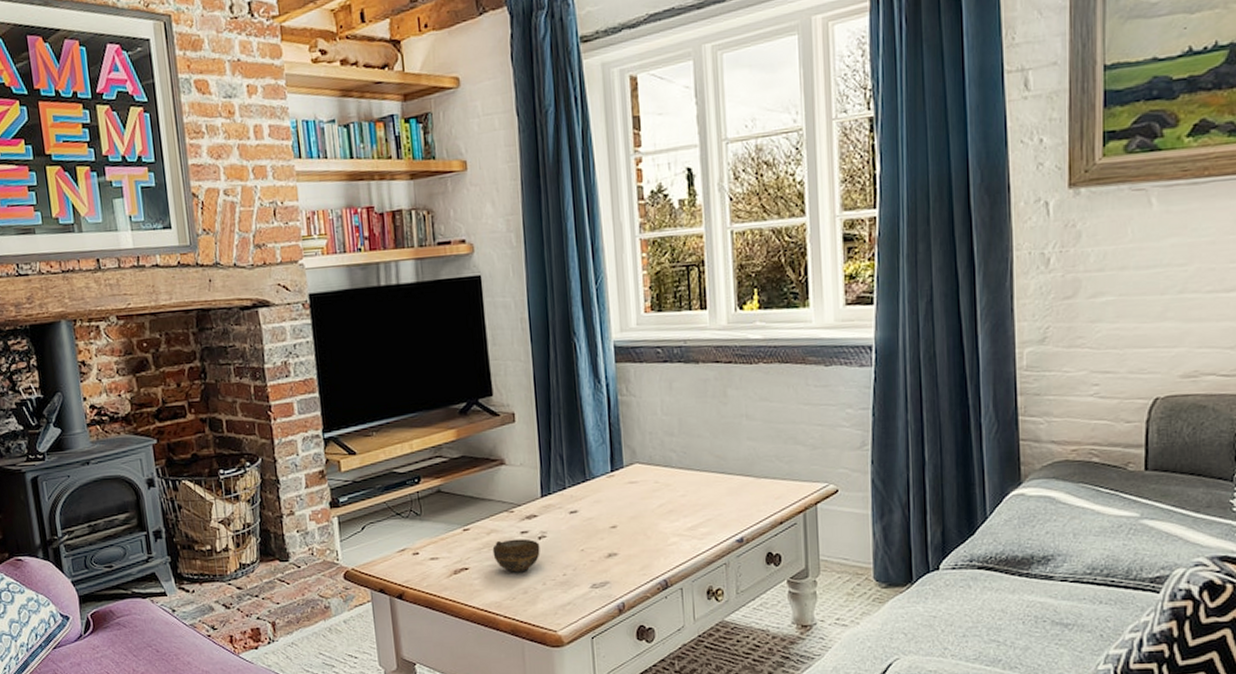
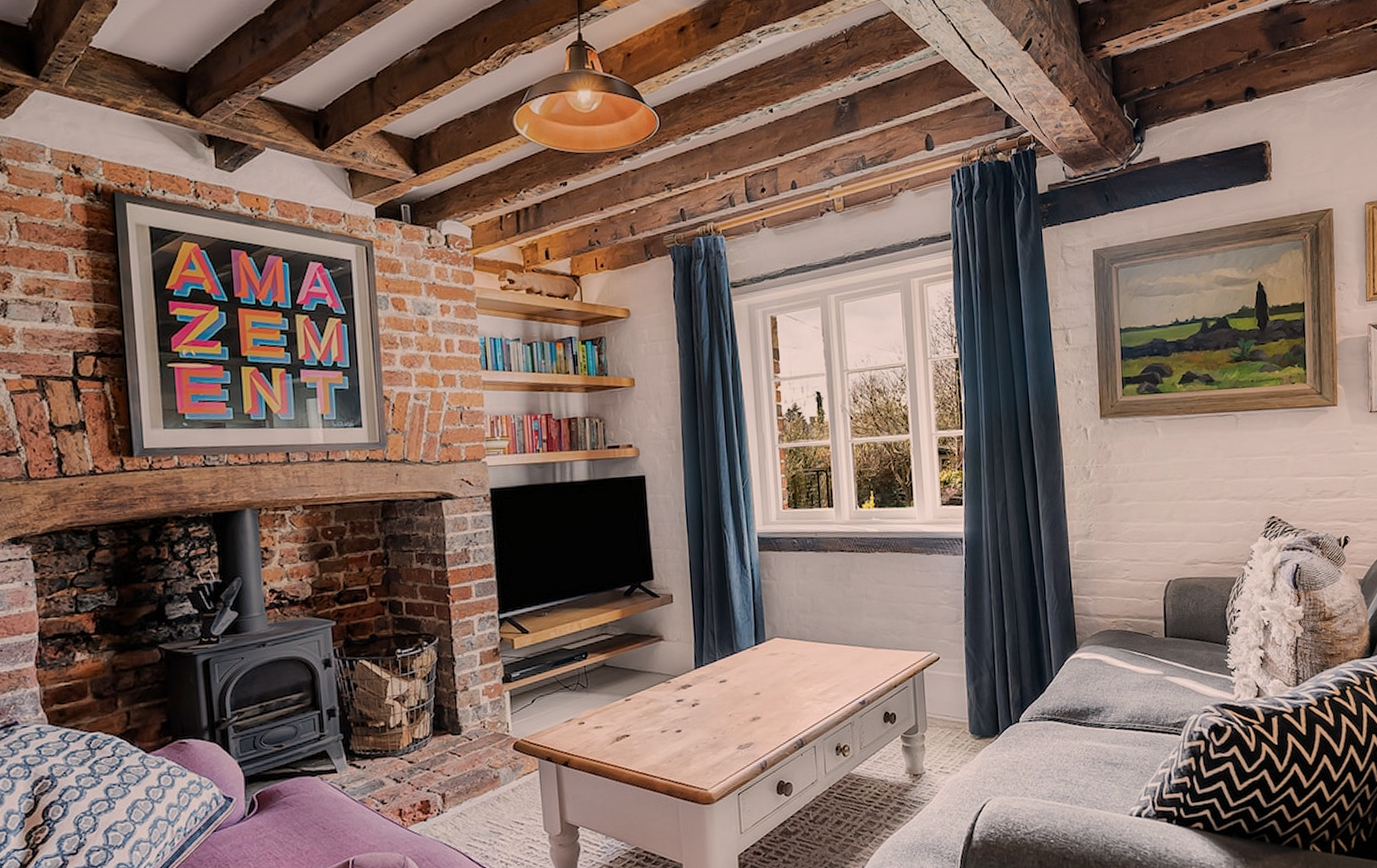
cup: present [492,539,540,573] -> none [651,706,694,738]

